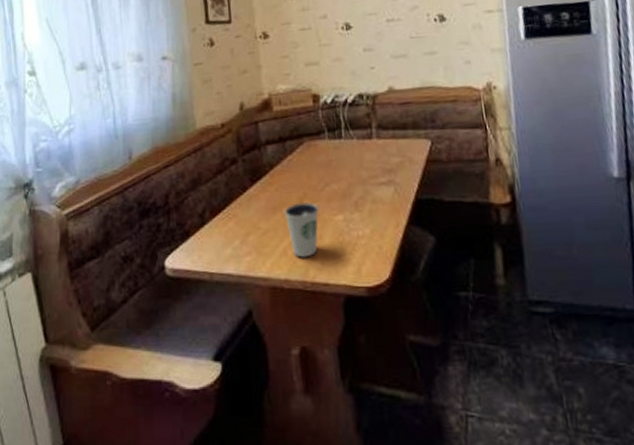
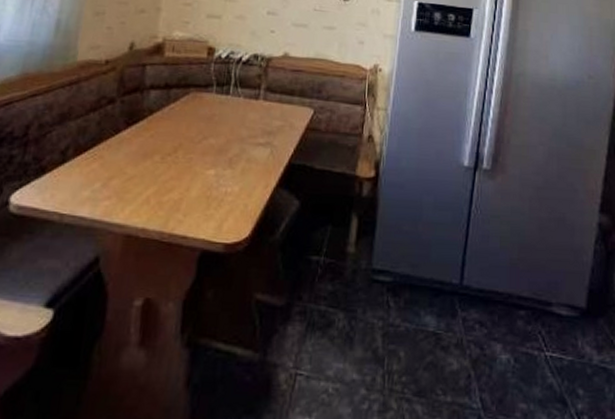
dixie cup: present [284,201,319,258] -> none [155,151,192,208]

